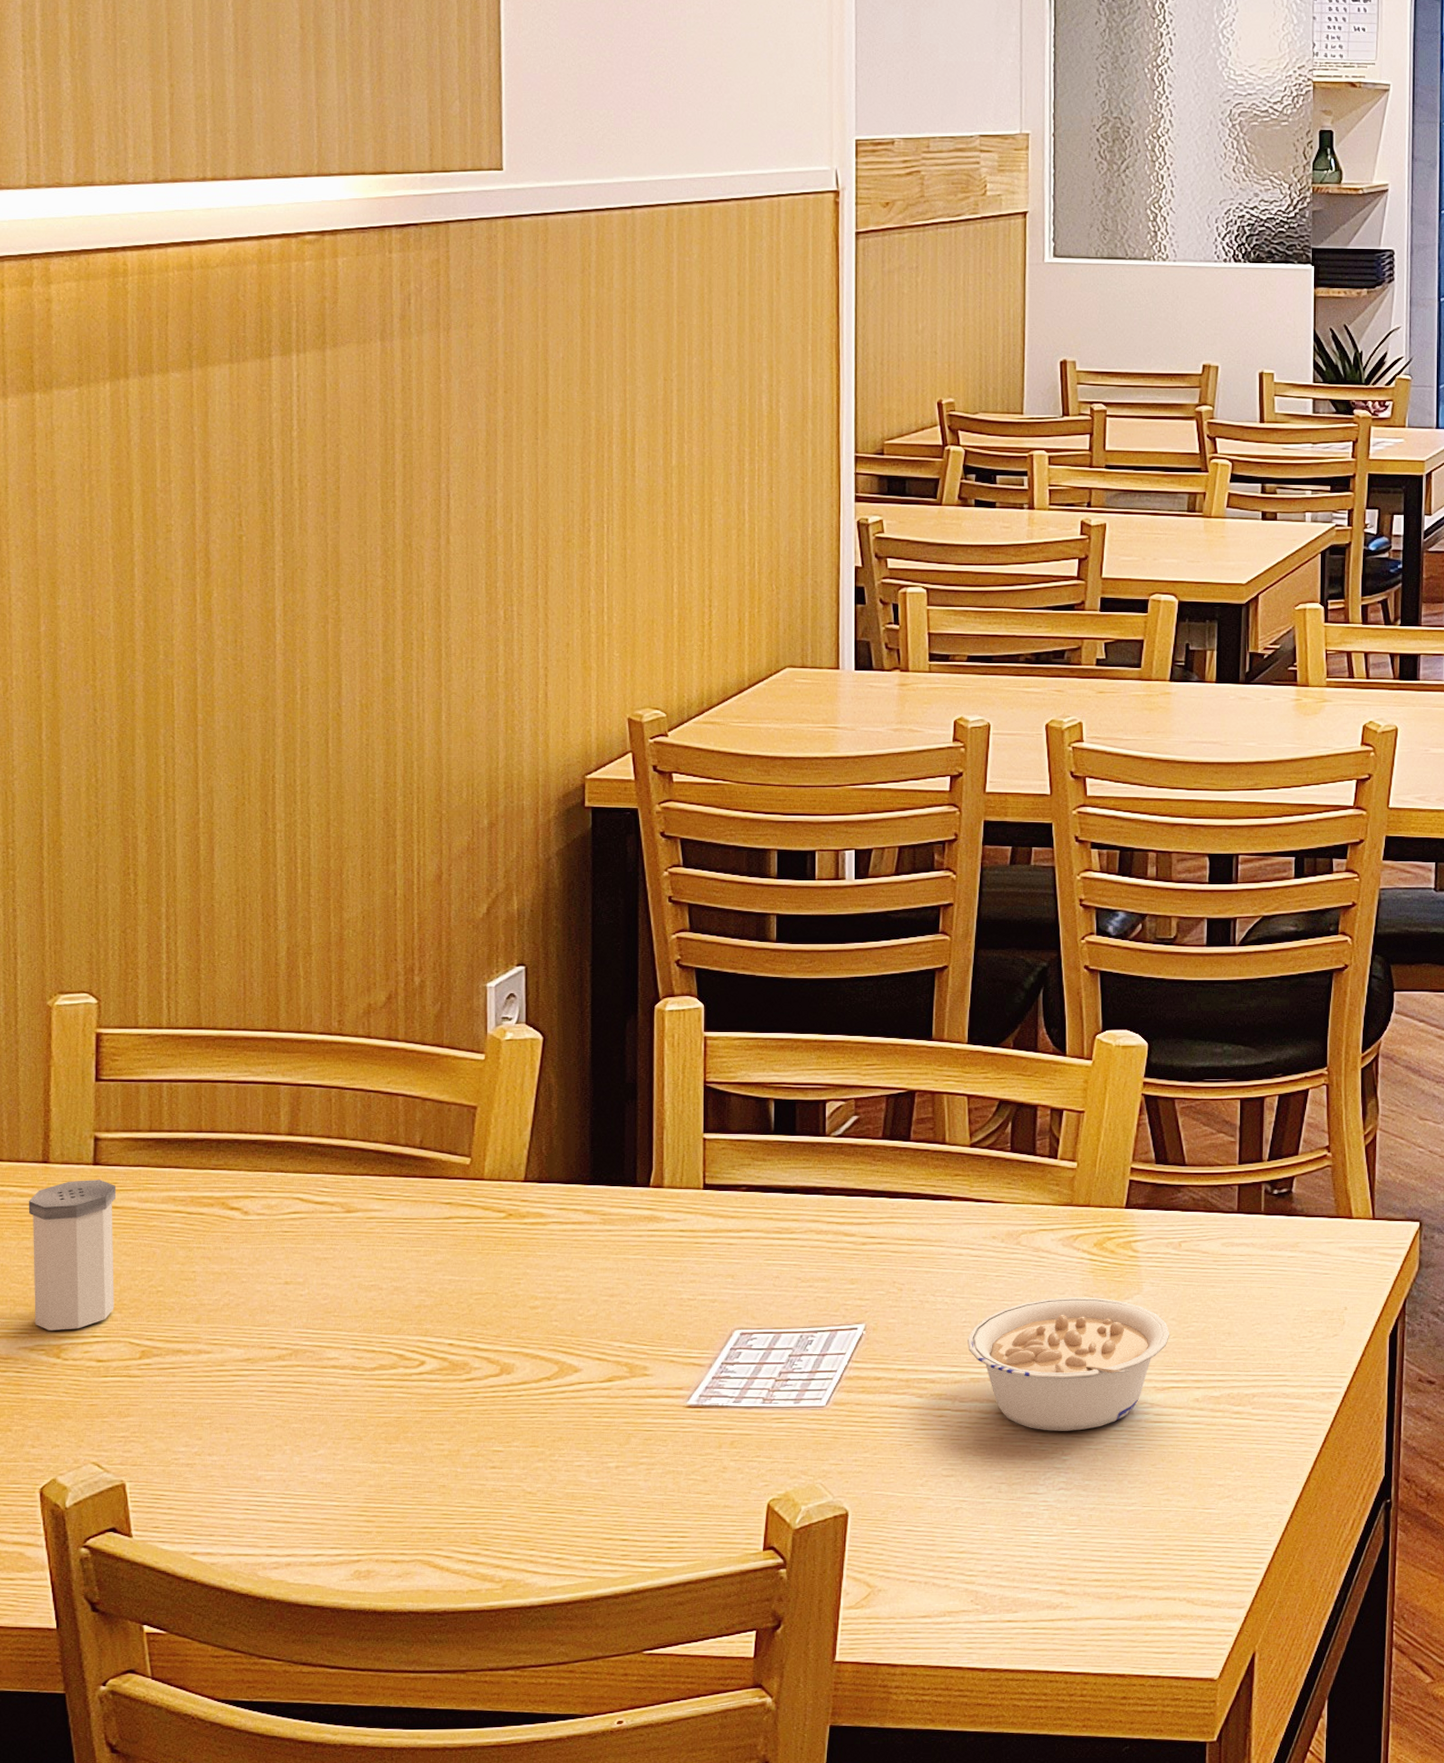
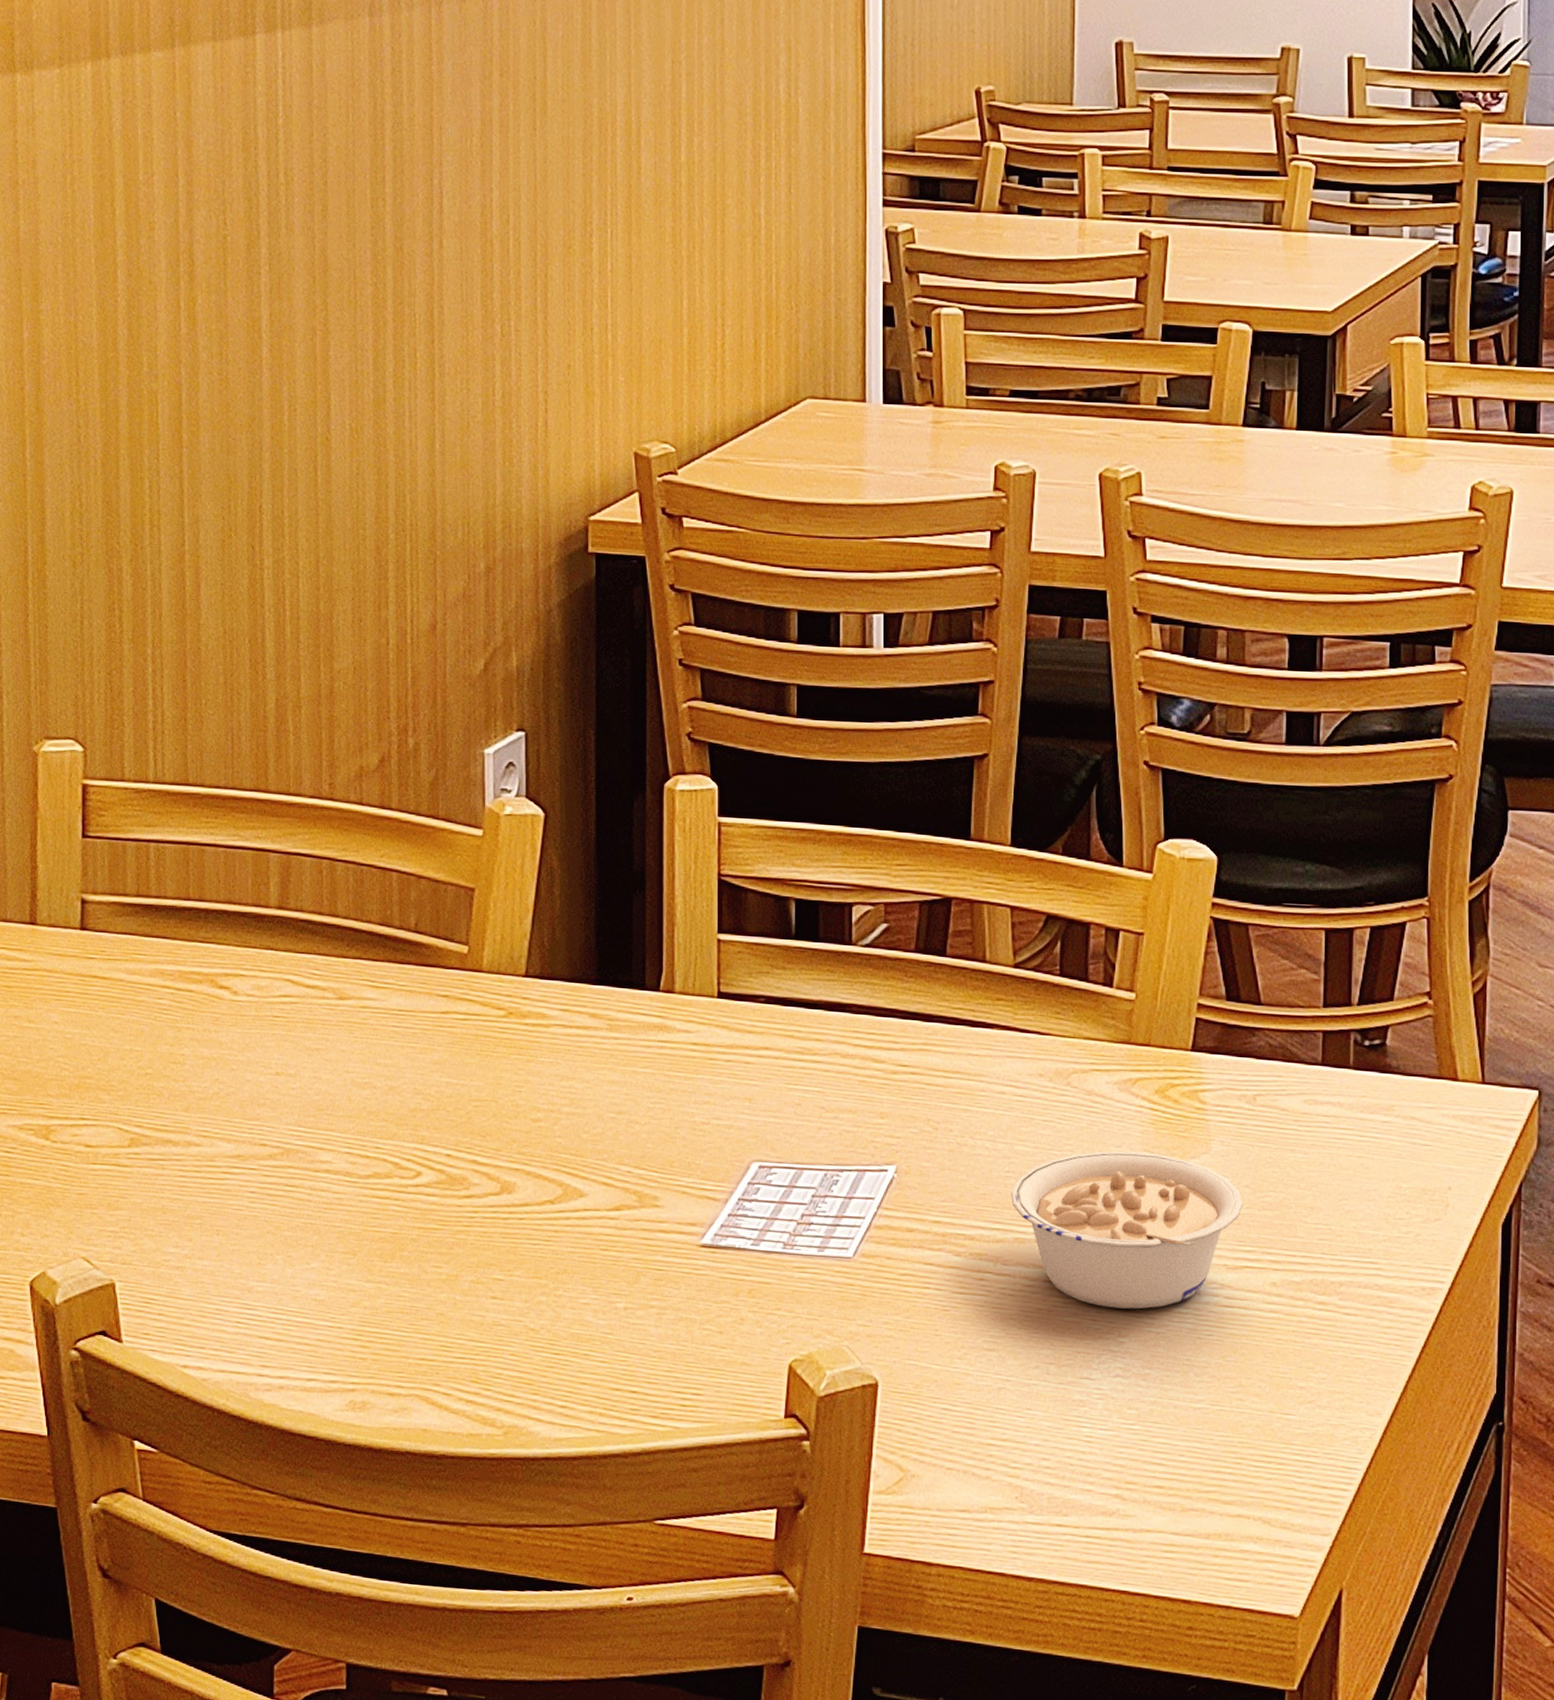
salt shaker: present [28,1180,117,1331] -> none [16,945,104,1110]

